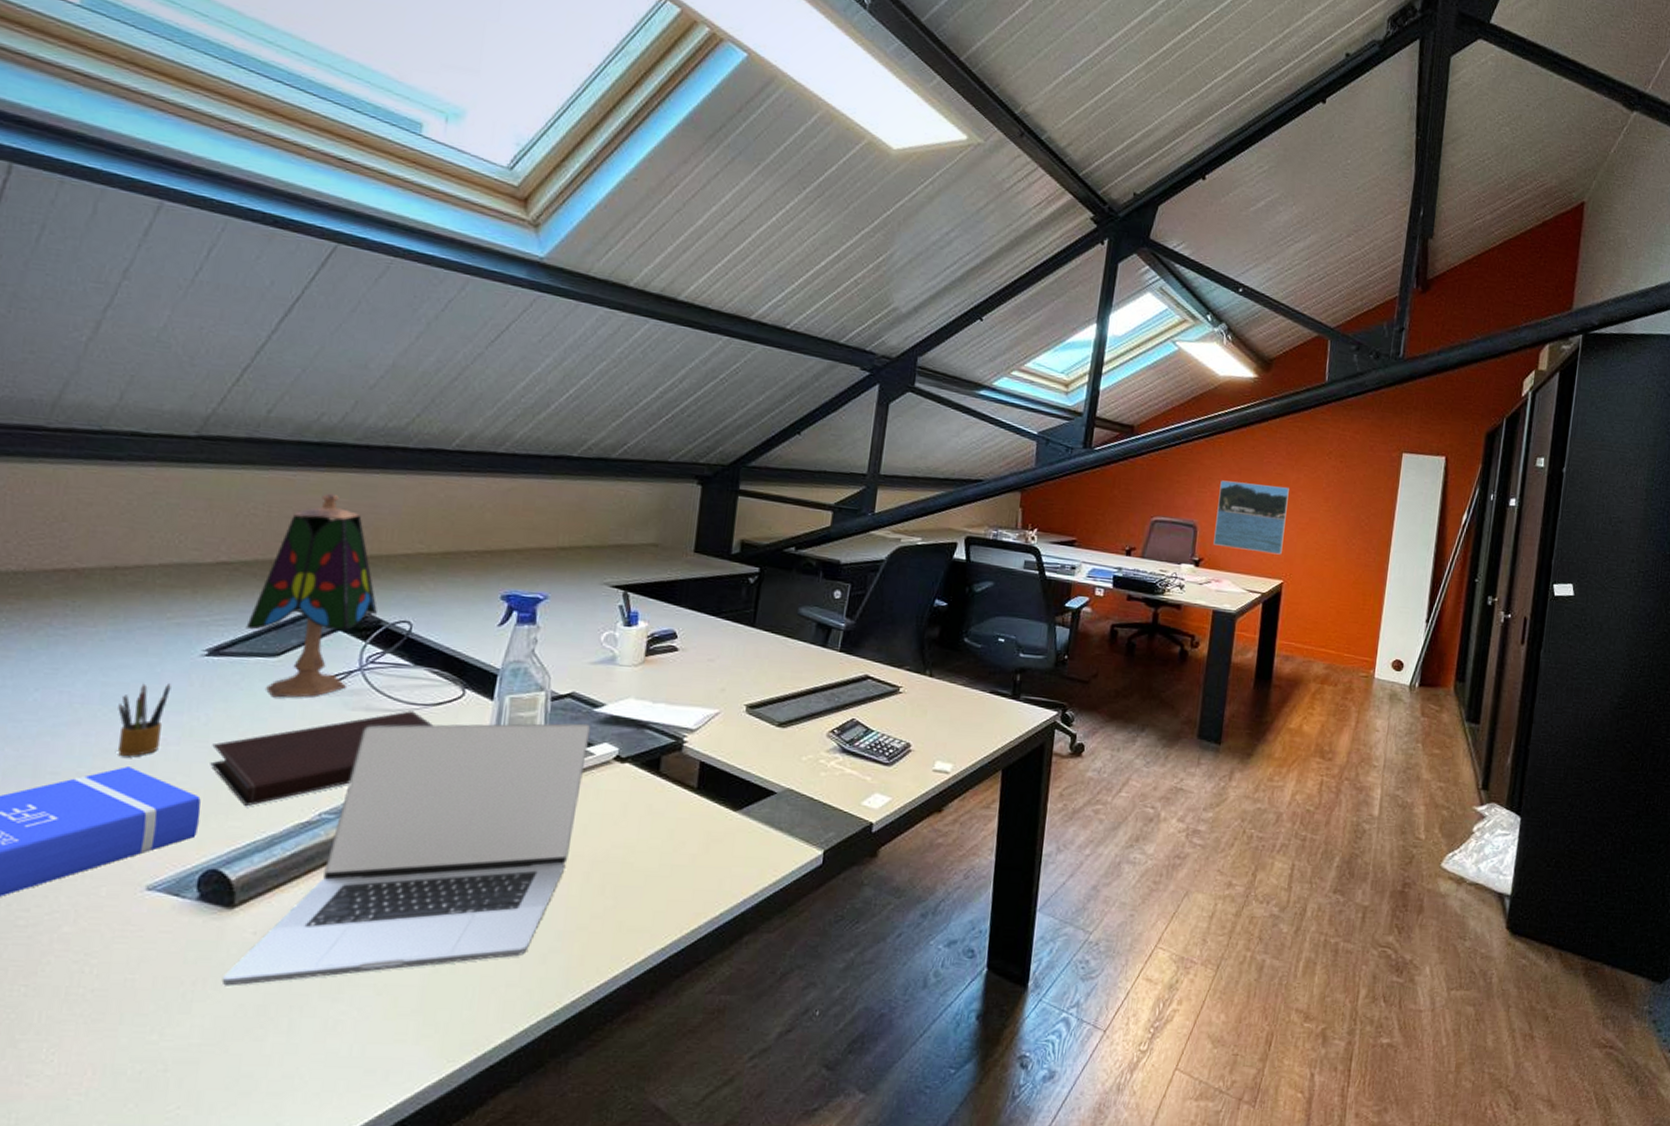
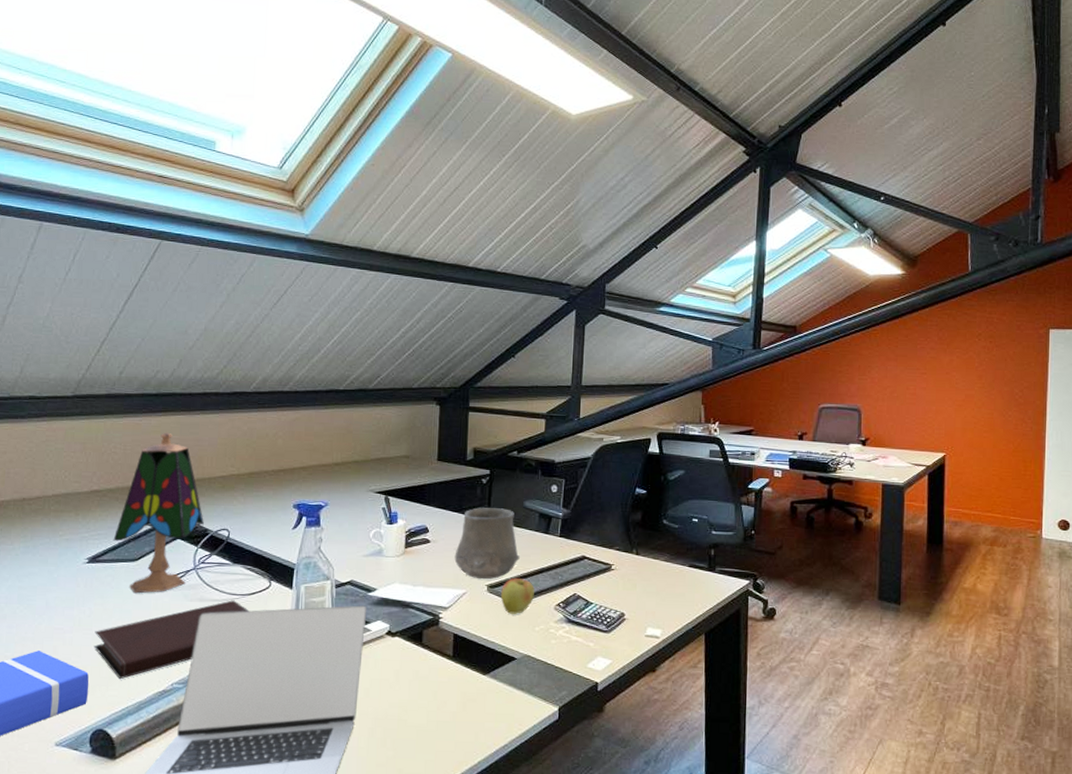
pencil box: present [118,683,171,757] -> none [30,586,65,643]
ceramic cup: none [707,611,789,698] -> present [454,507,520,580]
apple: none [762,697,805,741] -> present [501,577,534,614]
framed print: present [1213,480,1289,555] -> none [877,367,944,430]

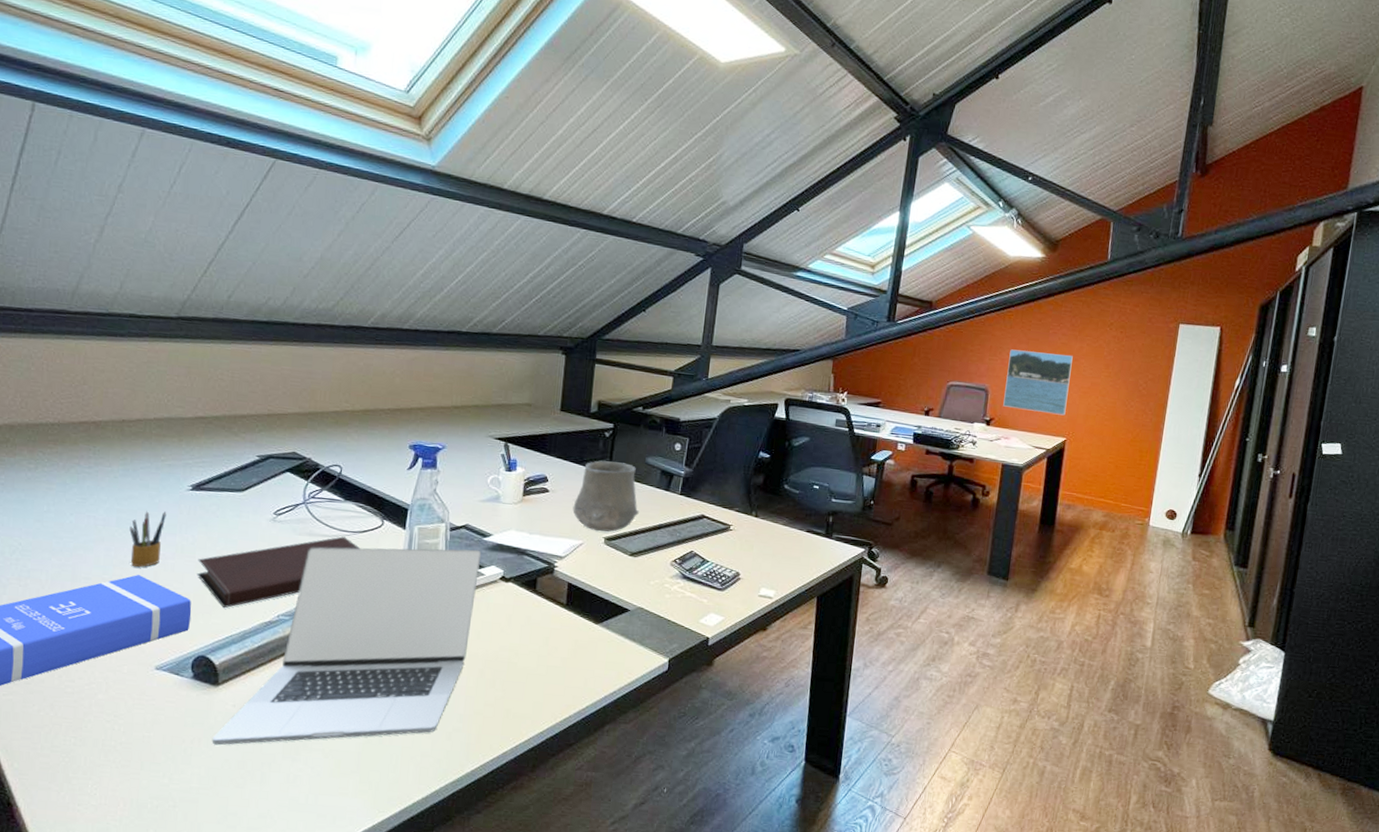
pencil box: none [30,586,65,643] -> present [129,511,167,567]
table lamp: present [113,432,204,594] -> none [218,362,315,524]
apple: present [501,577,534,614] -> none [617,532,652,568]
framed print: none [877,367,944,430] -> present [1003,349,1073,416]

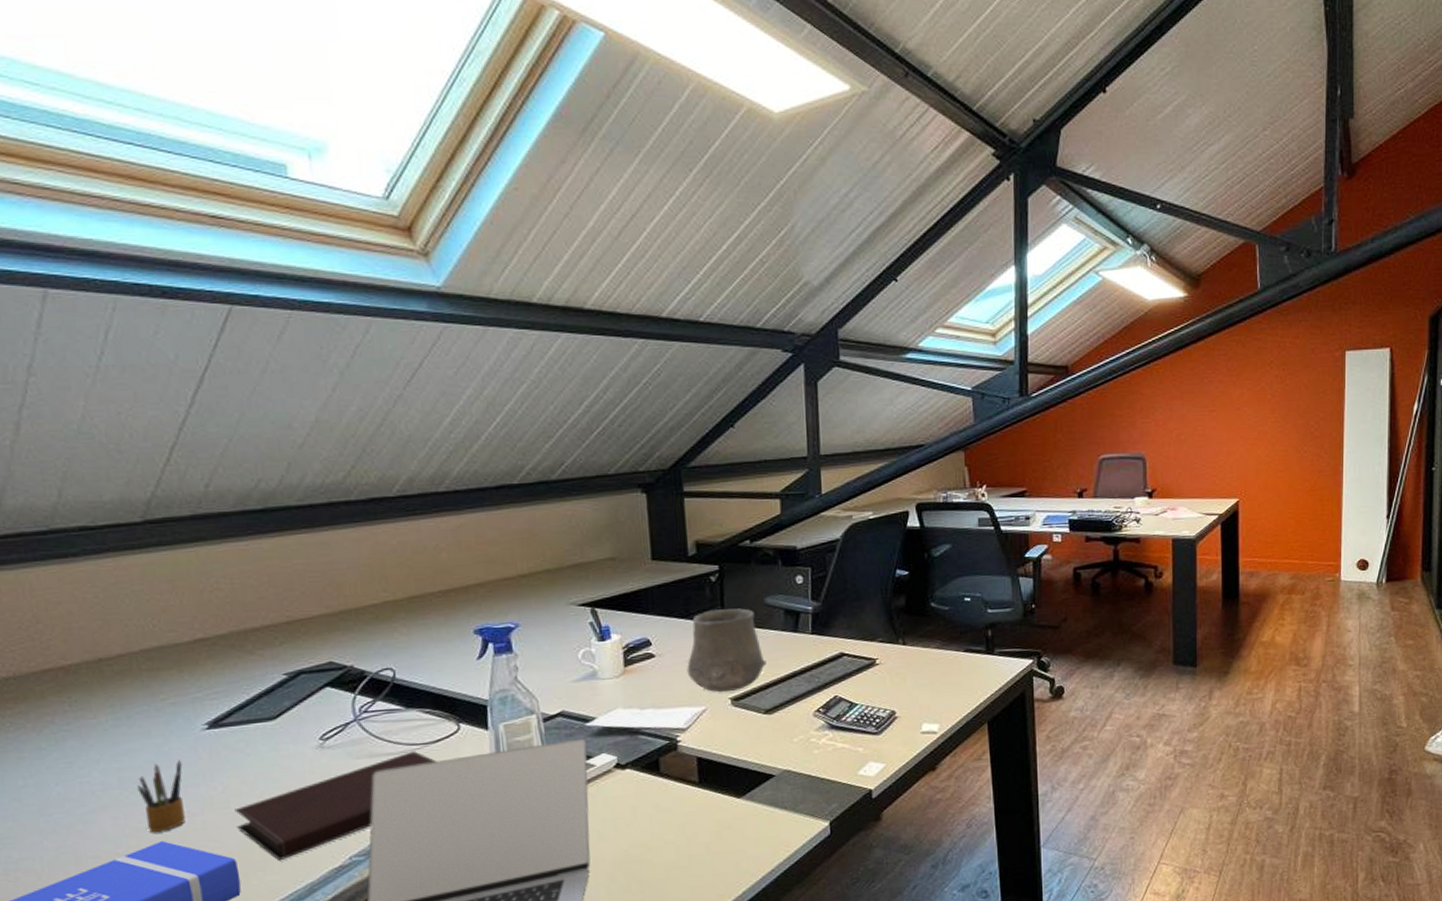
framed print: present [1003,349,1073,416] -> none [1163,405,1234,475]

